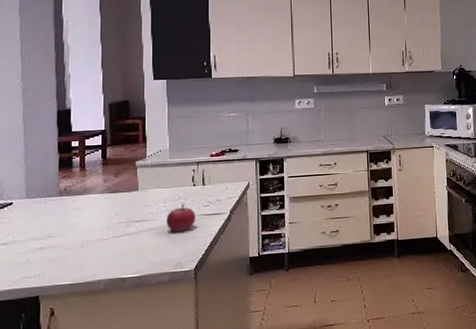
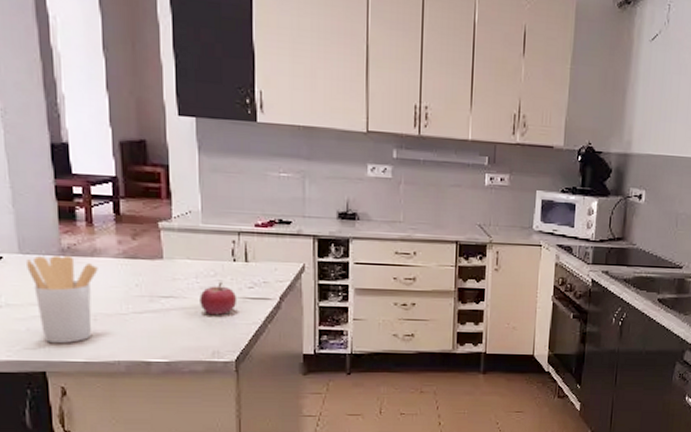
utensil holder: none [31,196,87,271] -> present [27,256,98,344]

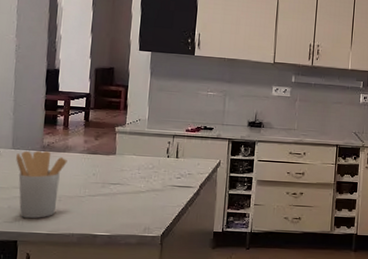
fruit: present [200,281,237,315] -> none [139,173,168,199]

